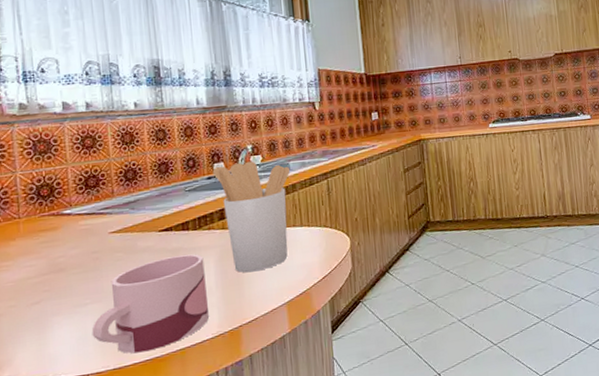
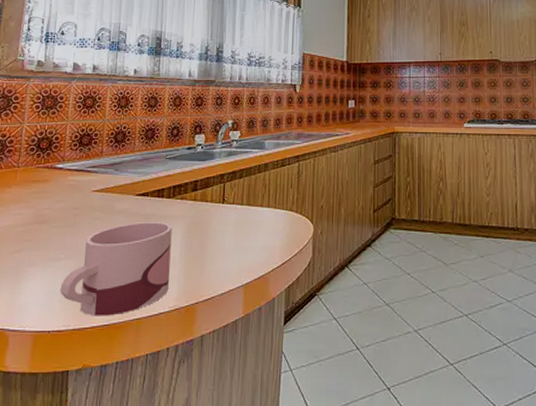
utensil holder: present [212,161,291,273] -> none [193,136,265,248]

